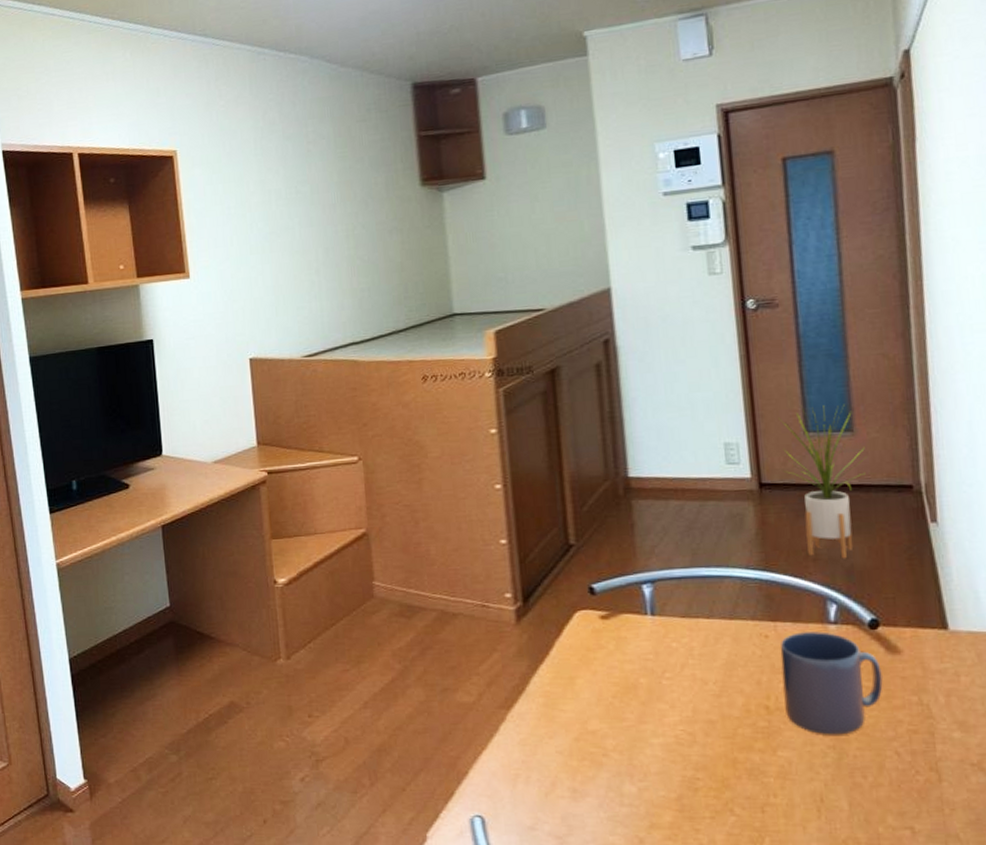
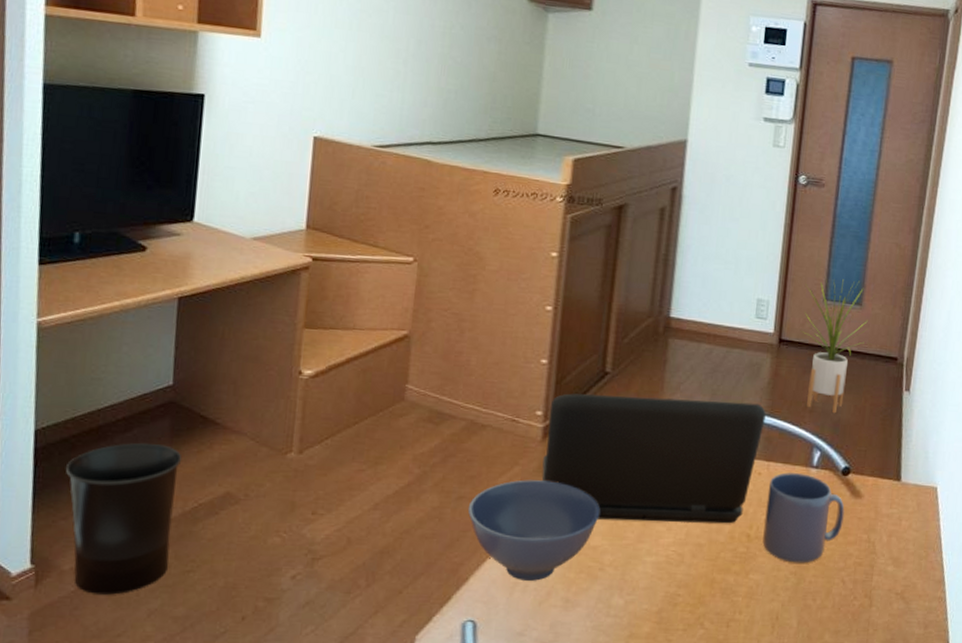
waste bin: none [98,661,193,804] -> present [66,442,183,595]
bowl: none [454,665,593,771] -> present [467,479,601,581]
laptop: none [519,558,761,702] -> present [541,393,766,524]

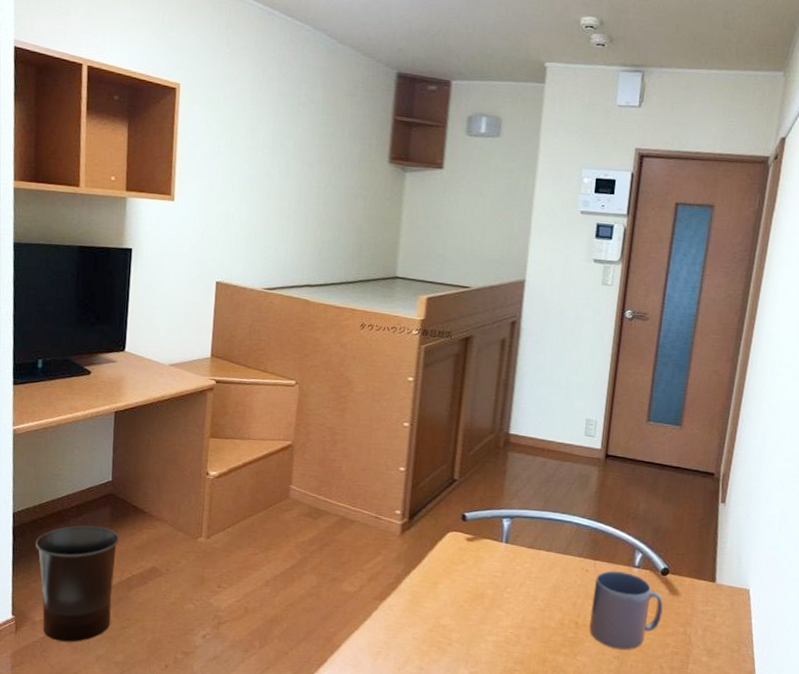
bowl: present [467,479,601,581] -> none [340,567,449,651]
laptop: present [541,393,766,524] -> none [400,496,593,612]
house plant: present [801,279,871,414] -> none [625,402,691,521]

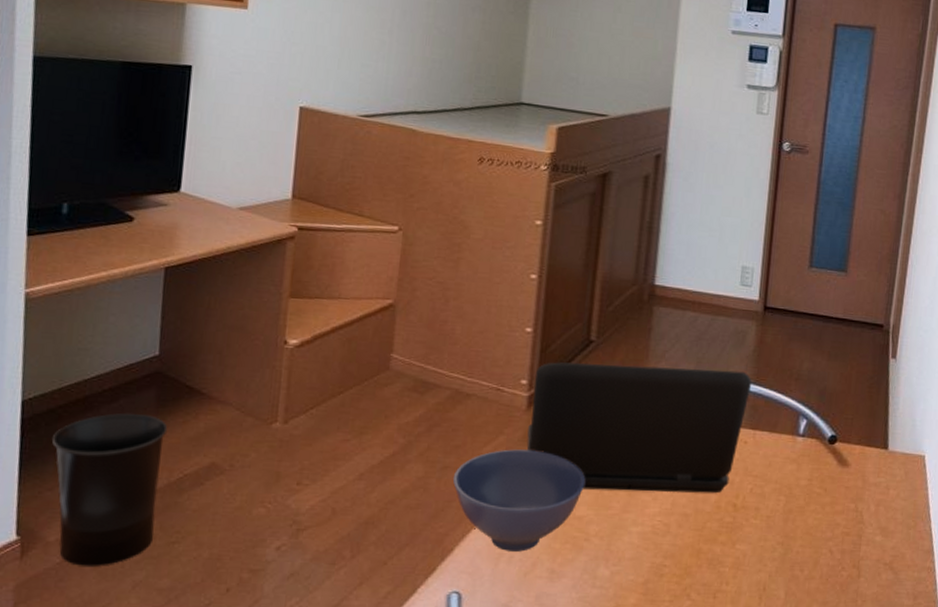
bowl: none [340,567,449,651] -> present [452,449,586,552]
laptop: none [400,496,593,612] -> present [526,362,752,493]
mug: present [589,570,664,650] -> none [749,441,832,533]

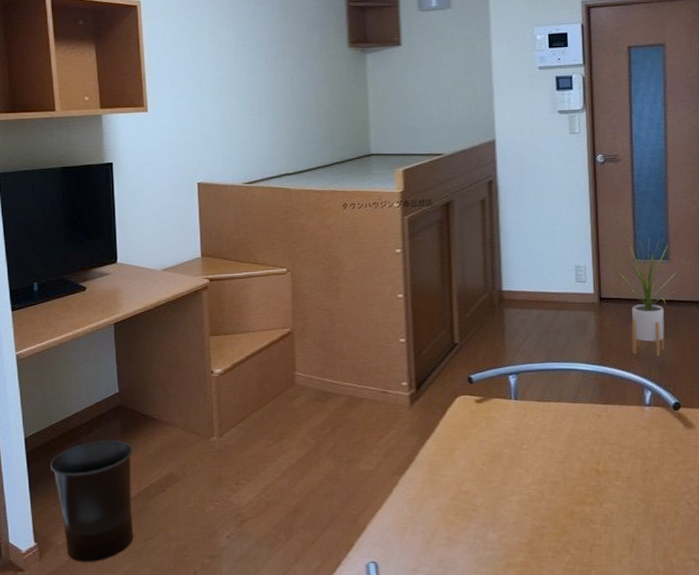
bowl: present [452,449,586,552] -> none [357,439,467,525]
laptop: present [526,362,752,493] -> none [413,355,598,468]
house plant: none [786,246,857,382] -> present [616,238,677,357]

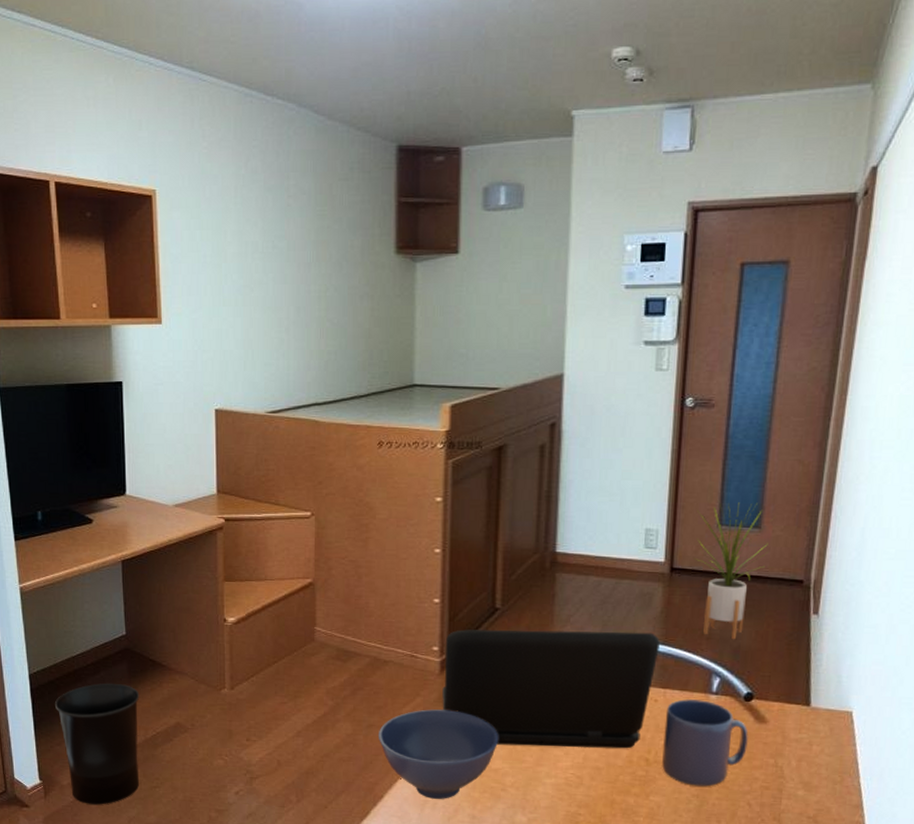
bowl: none [357,439,467,525] -> present [378,709,499,799]
laptop: none [413,355,598,468] -> present [442,629,660,749]
mug: none [608,412,682,491] -> present [662,699,749,787]

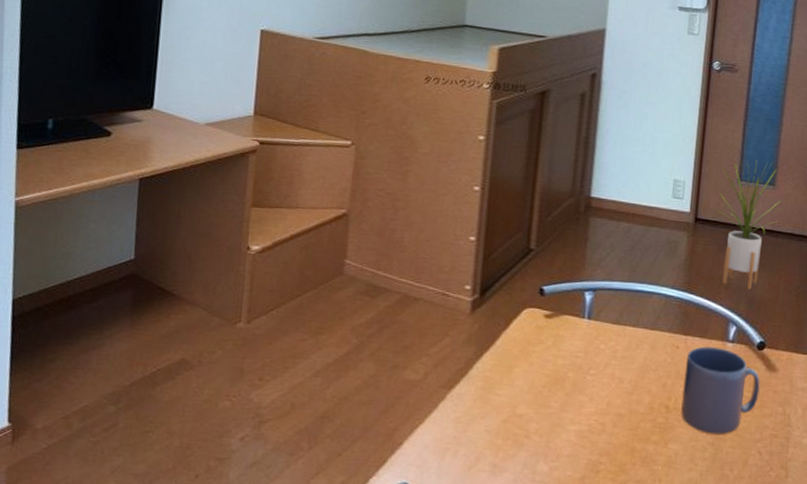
waste bin: present [55,683,140,805] -> none [40,312,143,452]
bowl: present [378,709,499,799] -> none [401,350,526,447]
laptop: present [442,629,660,749] -> none [470,269,683,395]

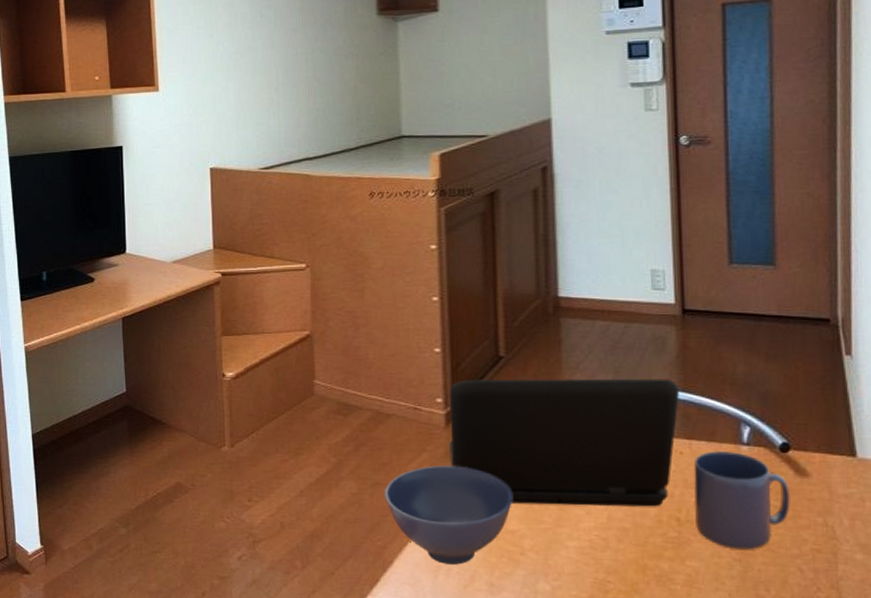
bowl: none [401,350,526,447] -> present [384,465,514,565]
laptop: none [470,269,683,395] -> present [449,378,679,507]
house plant: present [716,160,784,290] -> none [704,239,786,385]

